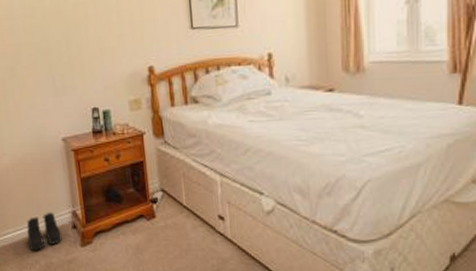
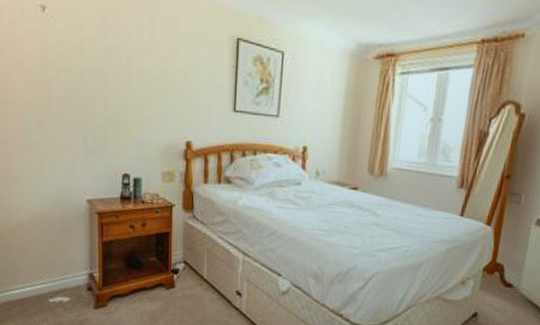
boots: present [26,212,62,251] -> none [37,271,75,310]

